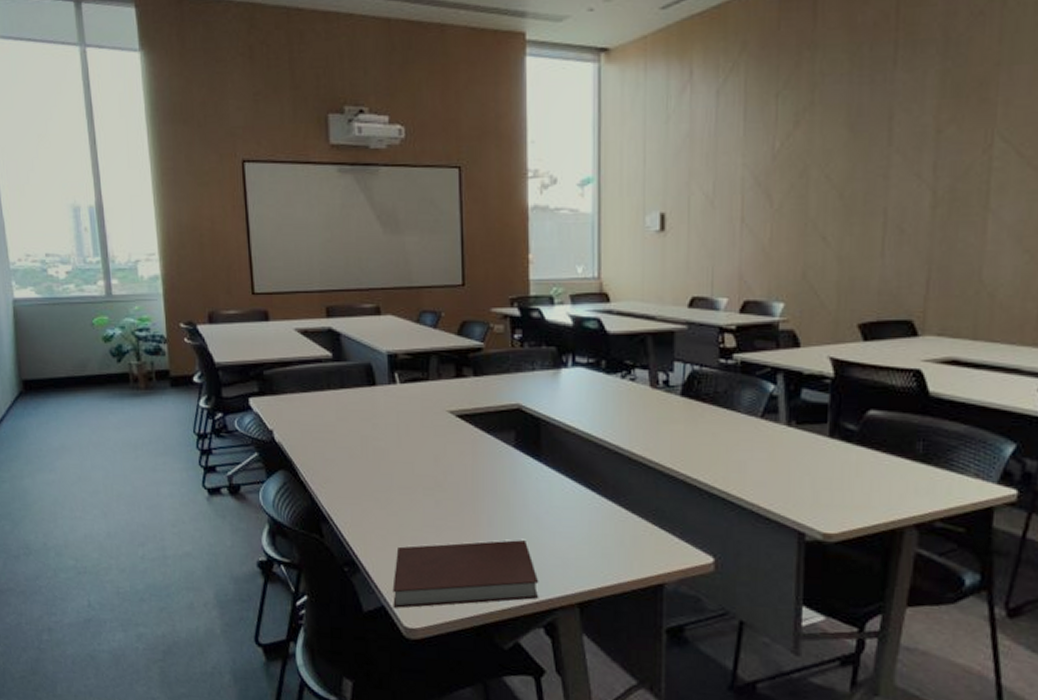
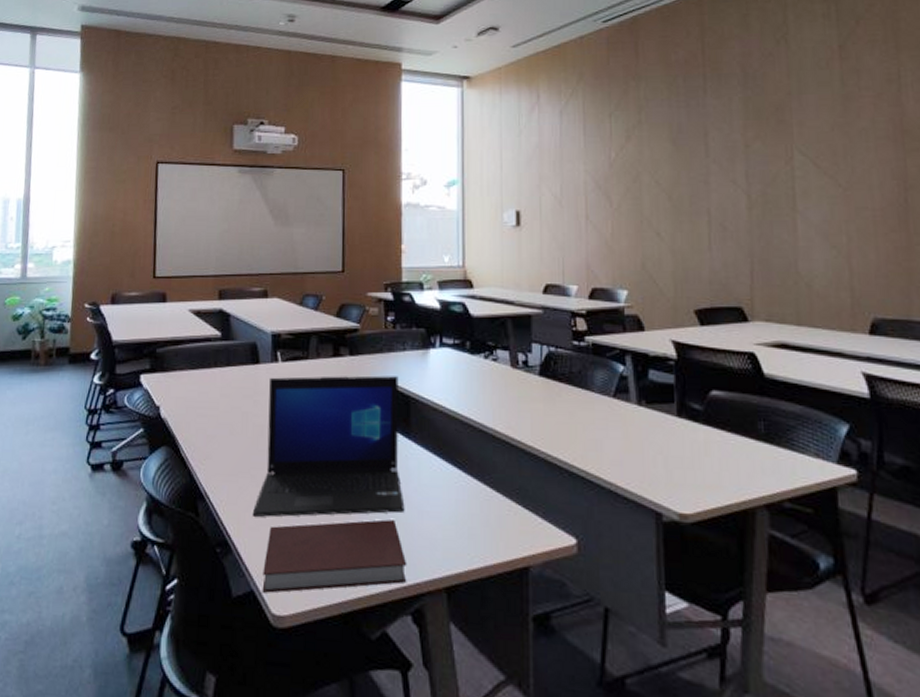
laptop: none [379,397,536,538] -> present [253,375,405,517]

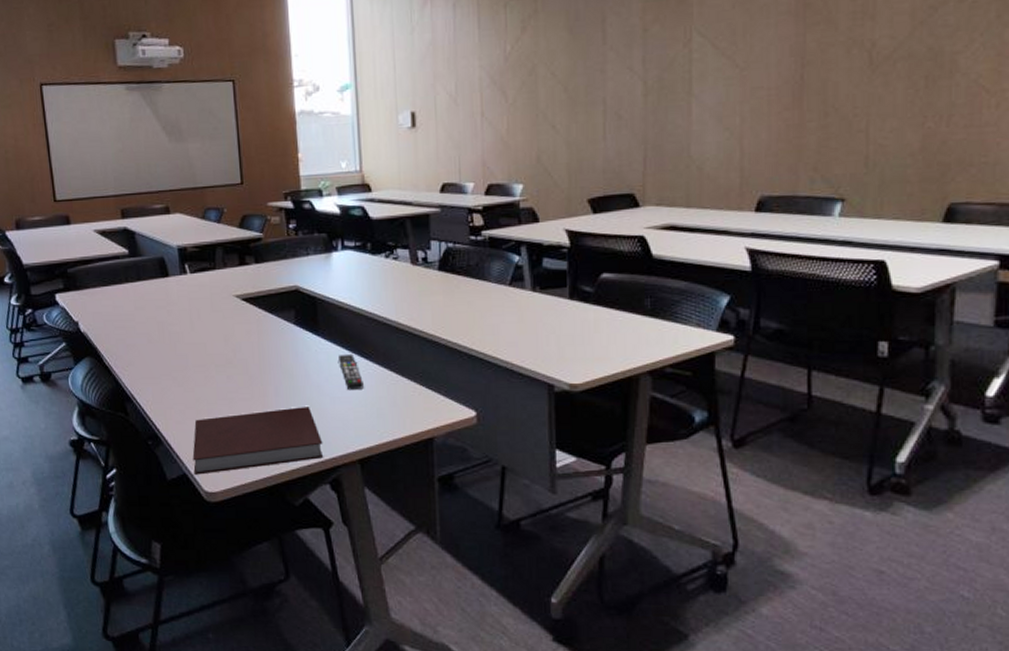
laptop: present [253,375,405,517] -> none [178,280,318,412]
remote control: none [430,461,455,505] -> present [339,353,364,391]

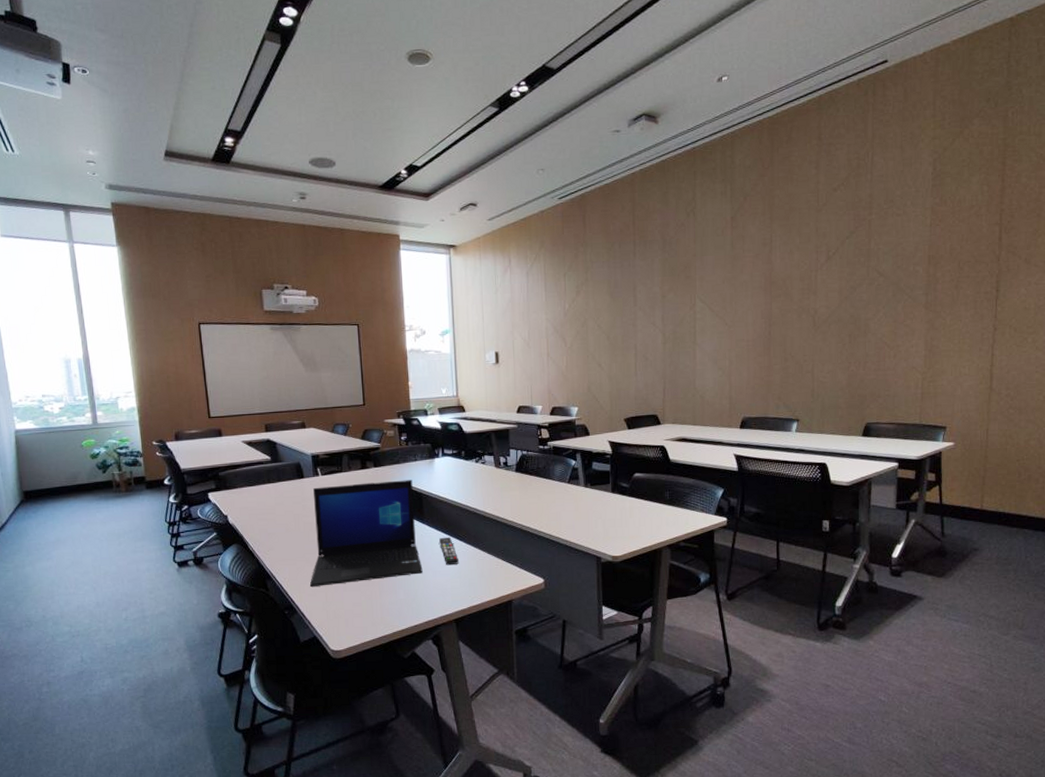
laptop: none [178,280,318,412] -> present [310,480,423,587]
notebook: present [192,407,324,475] -> none [321,579,428,637]

